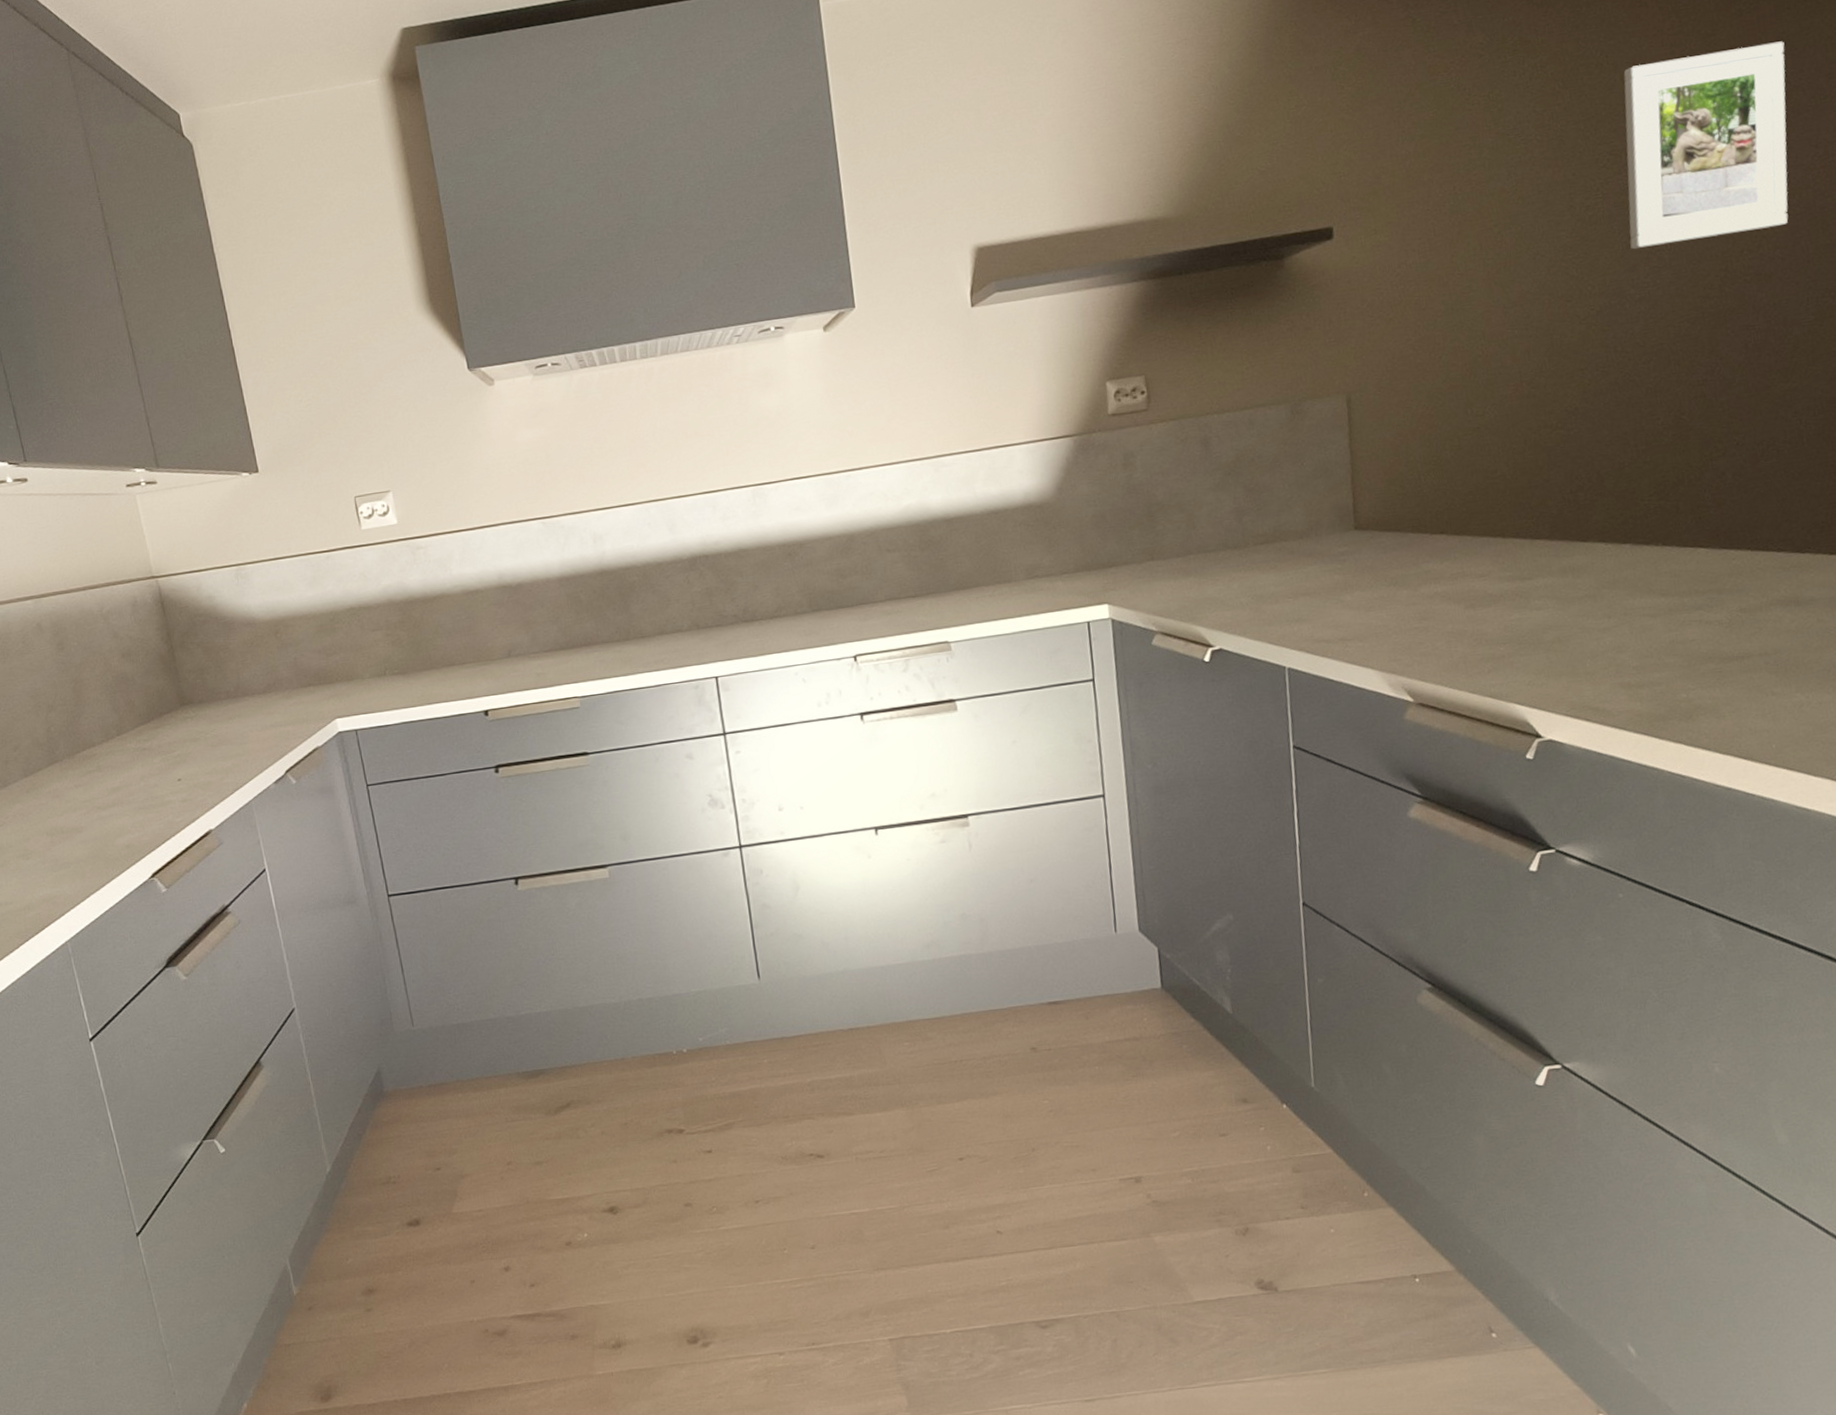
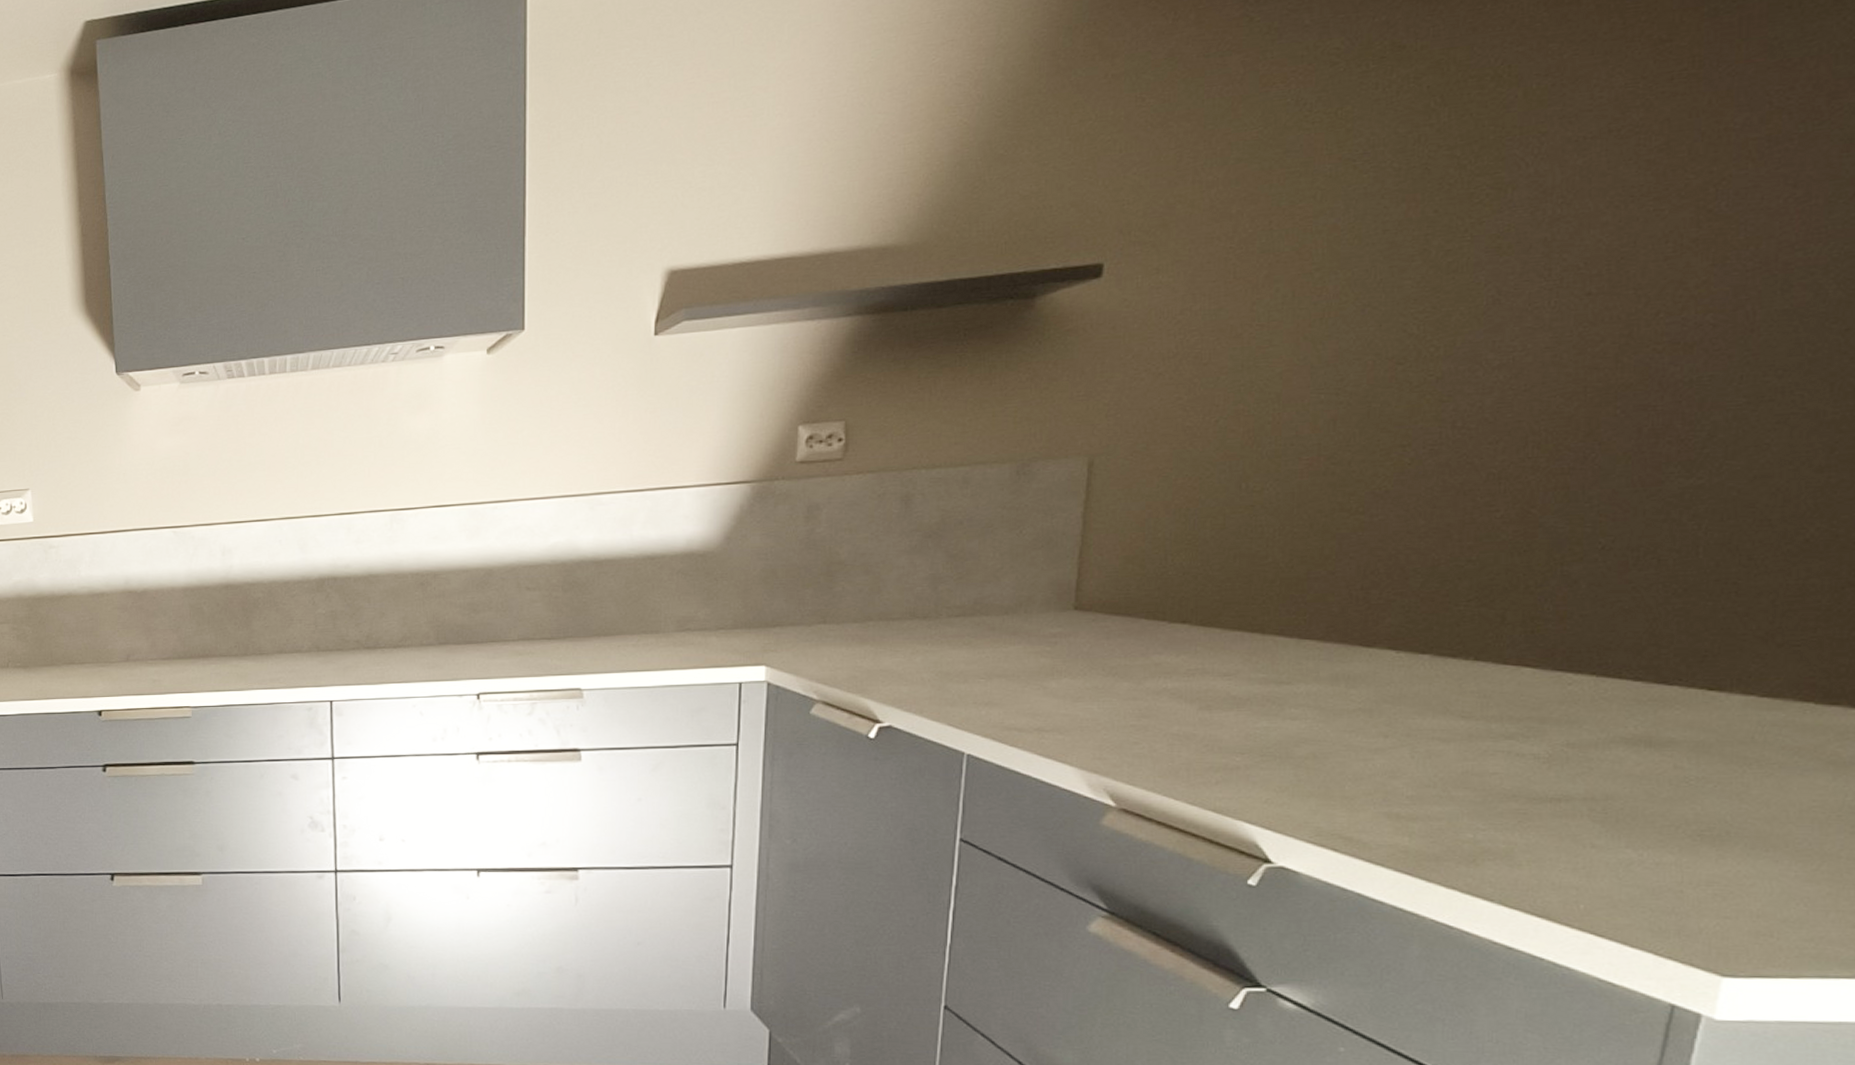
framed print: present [1623,41,1788,250] -> none [1499,49,1774,306]

